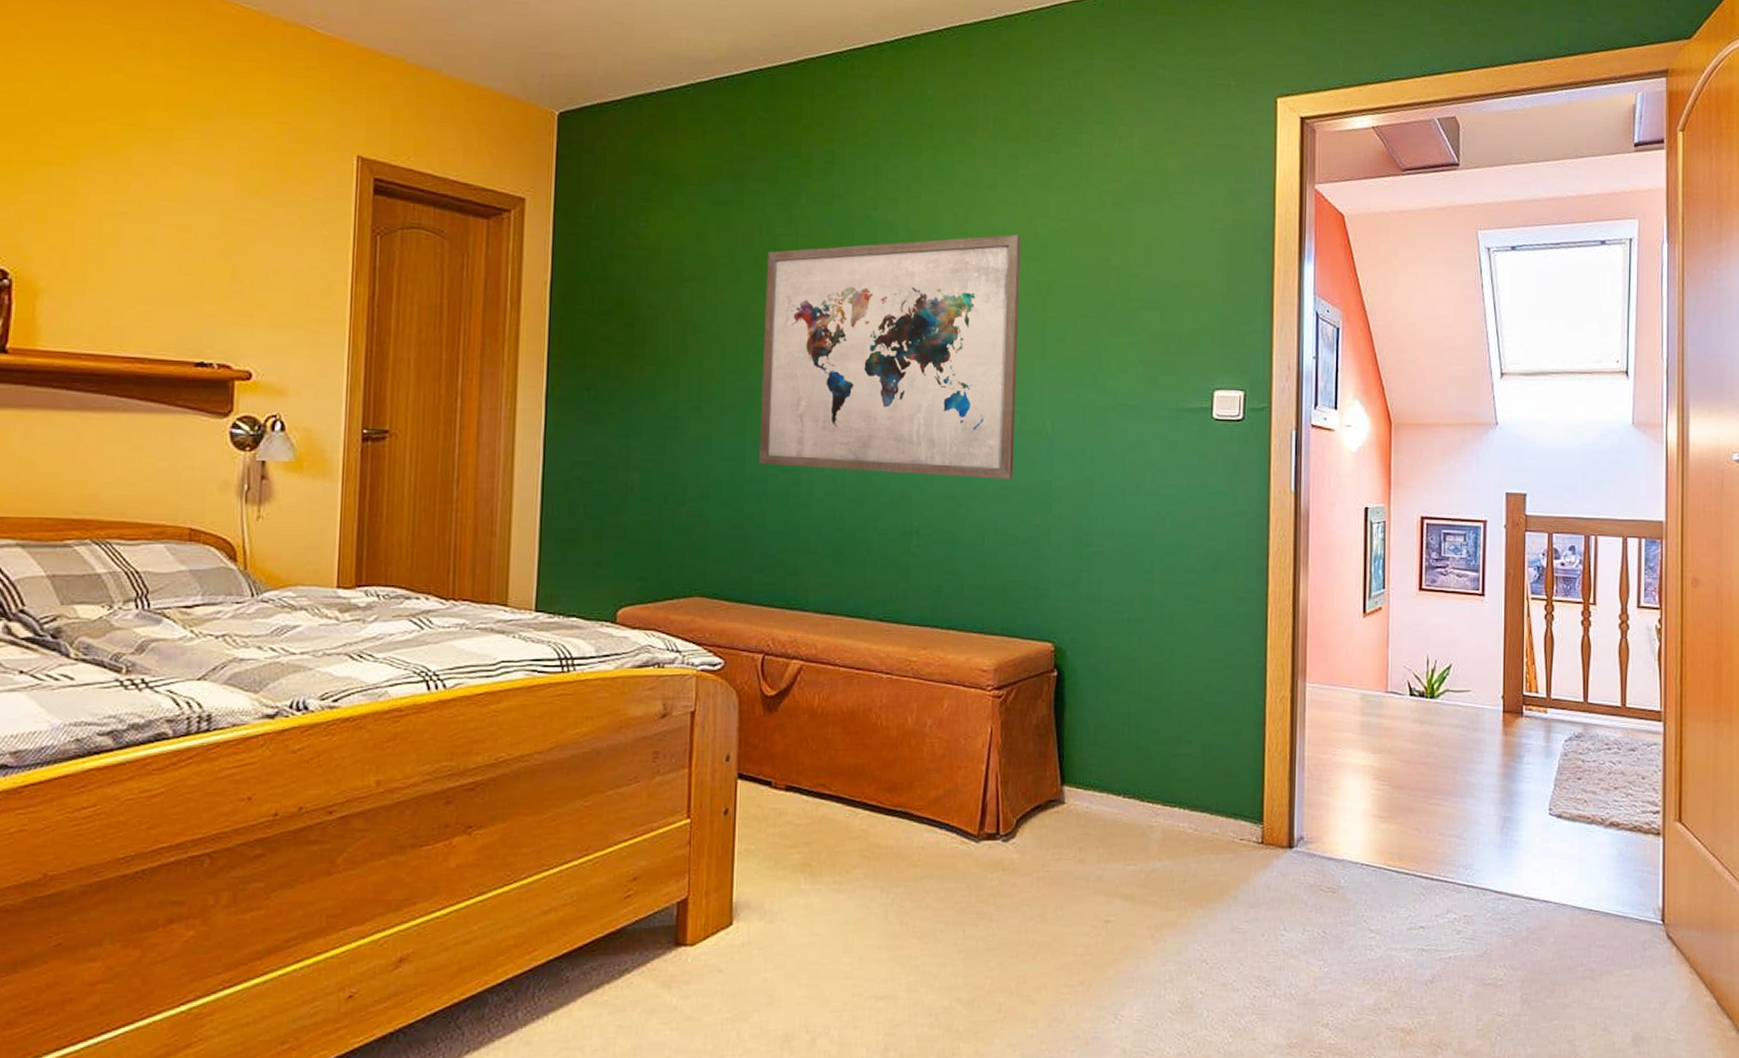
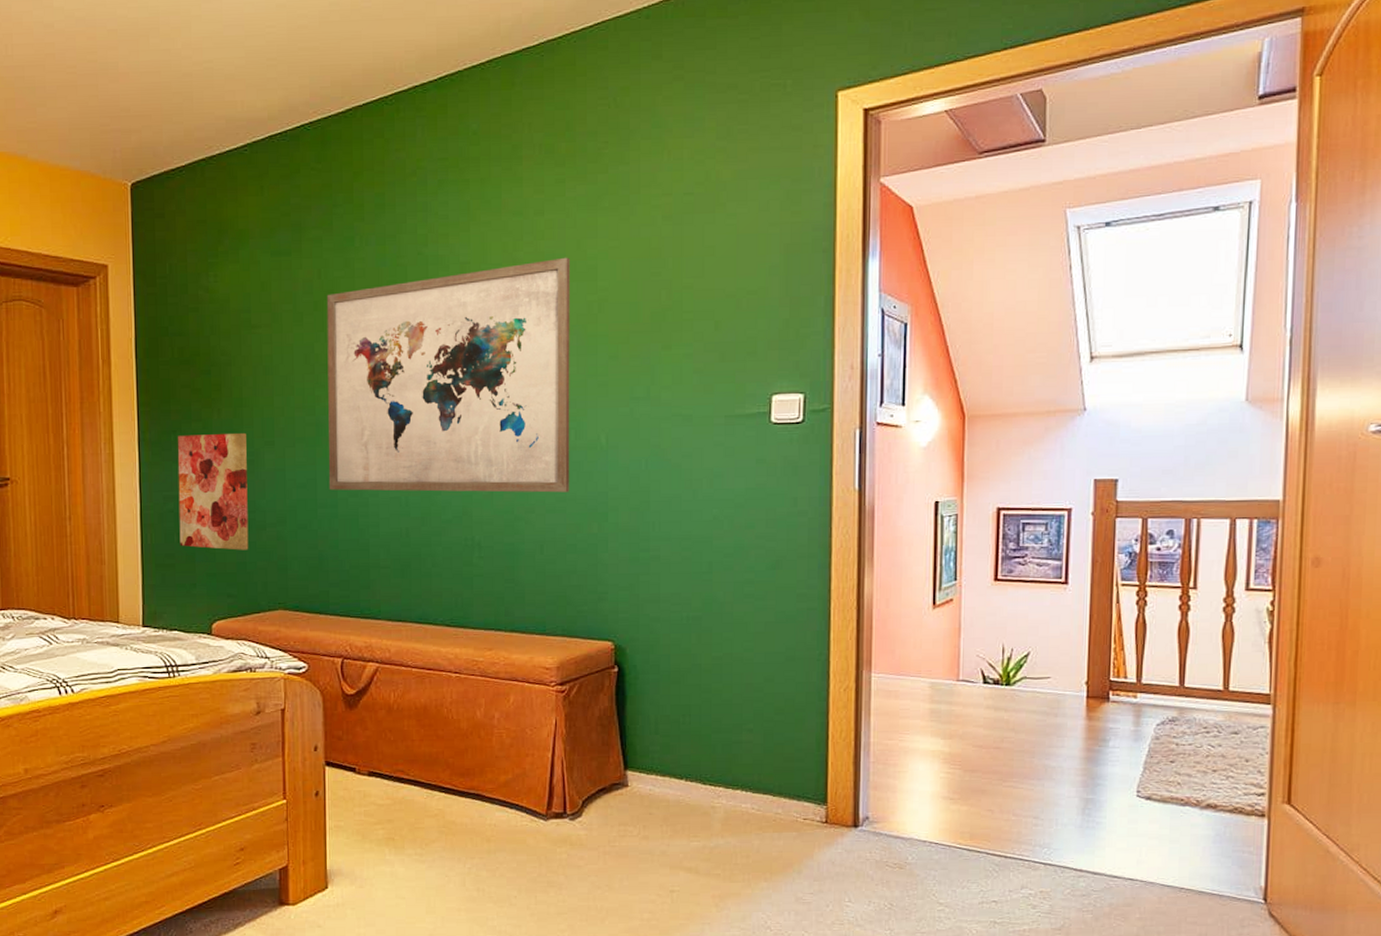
wall art: none [586,393,670,527] -> present [177,432,249,551]

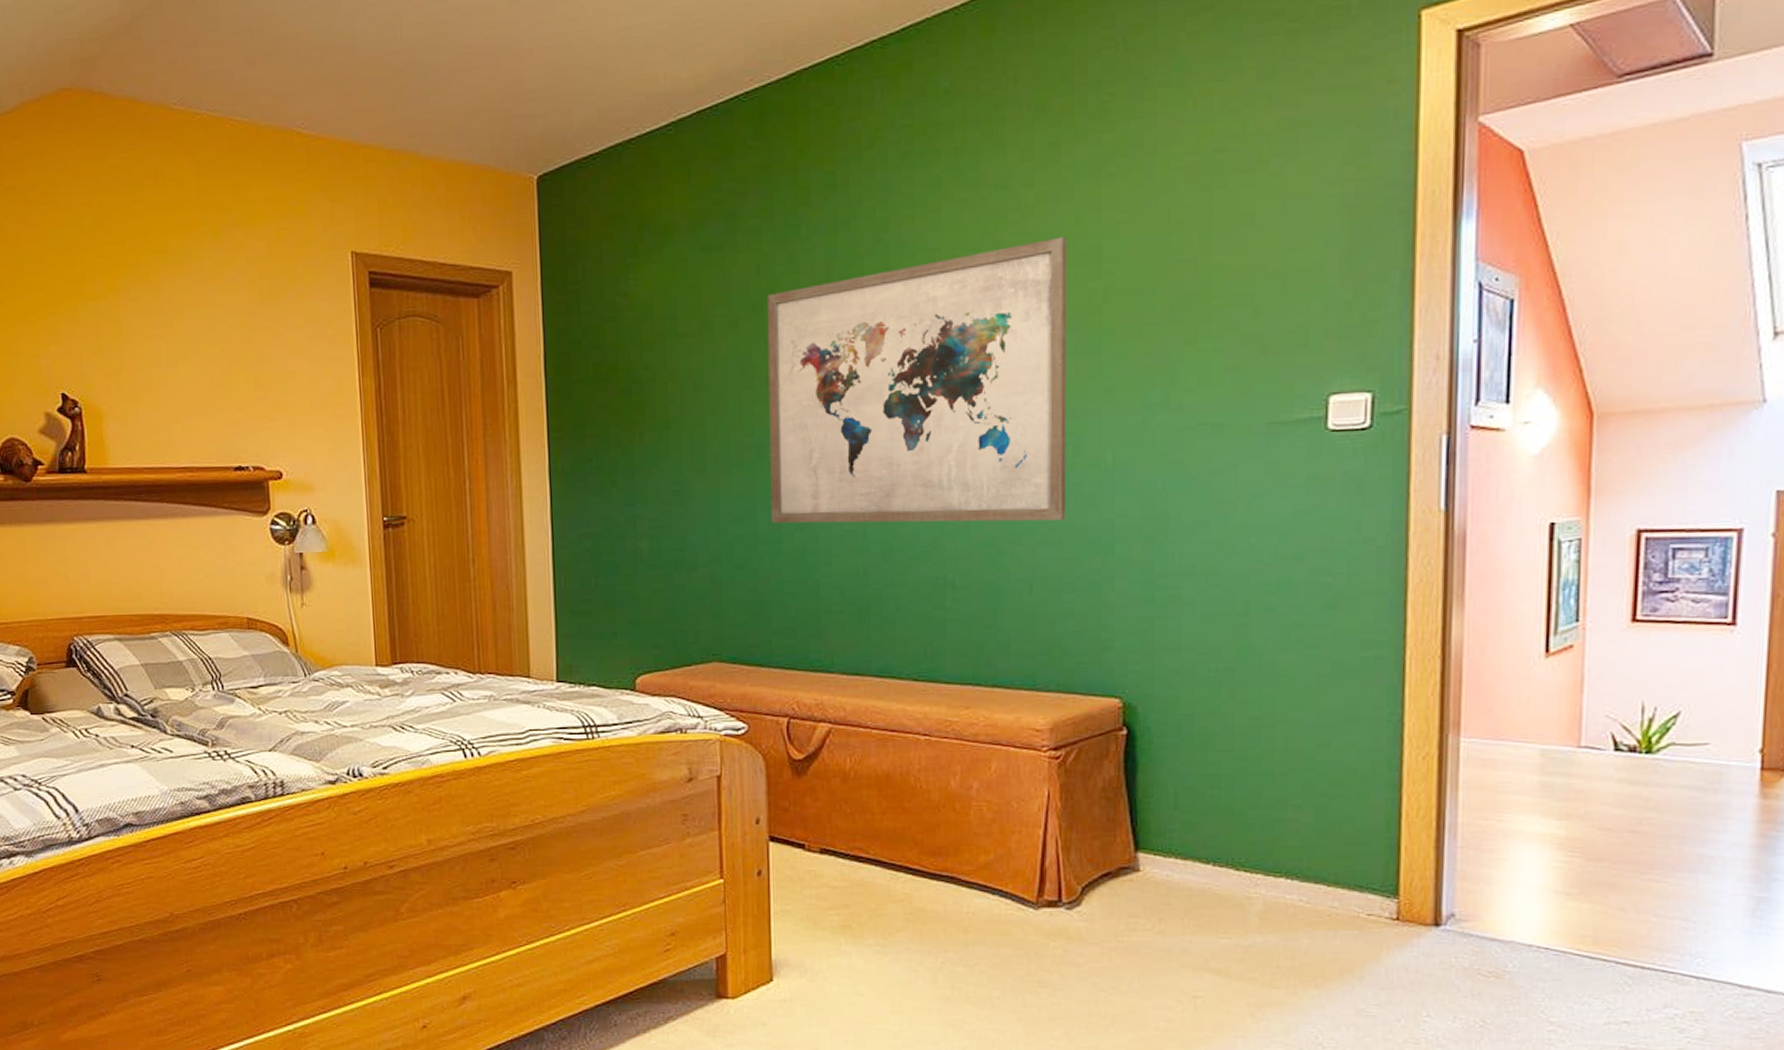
wall art: present [177,432,249,551] -> none [594,458,678,595]

